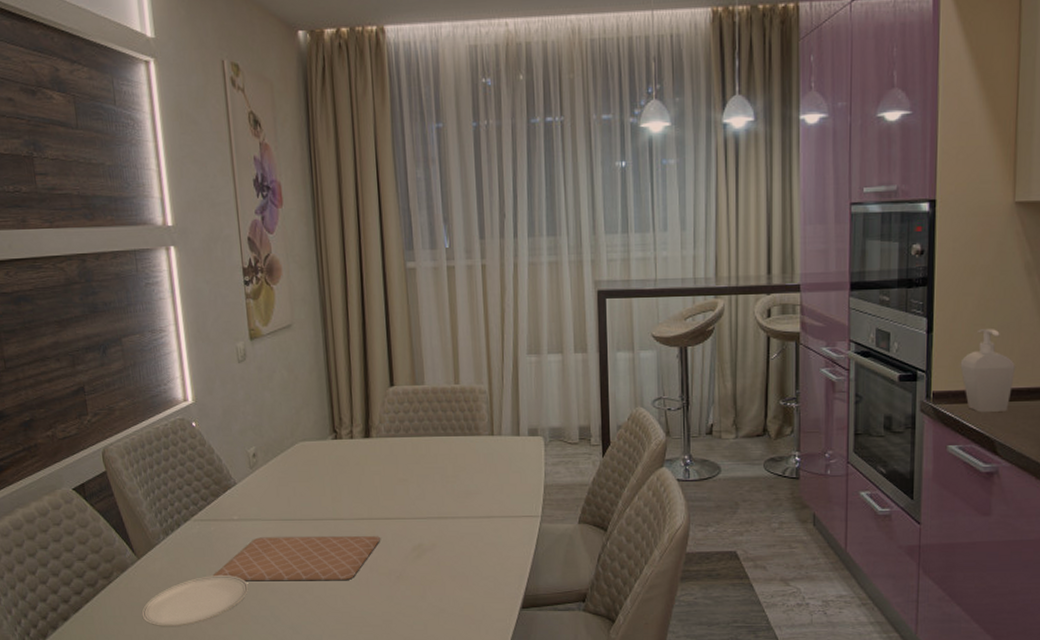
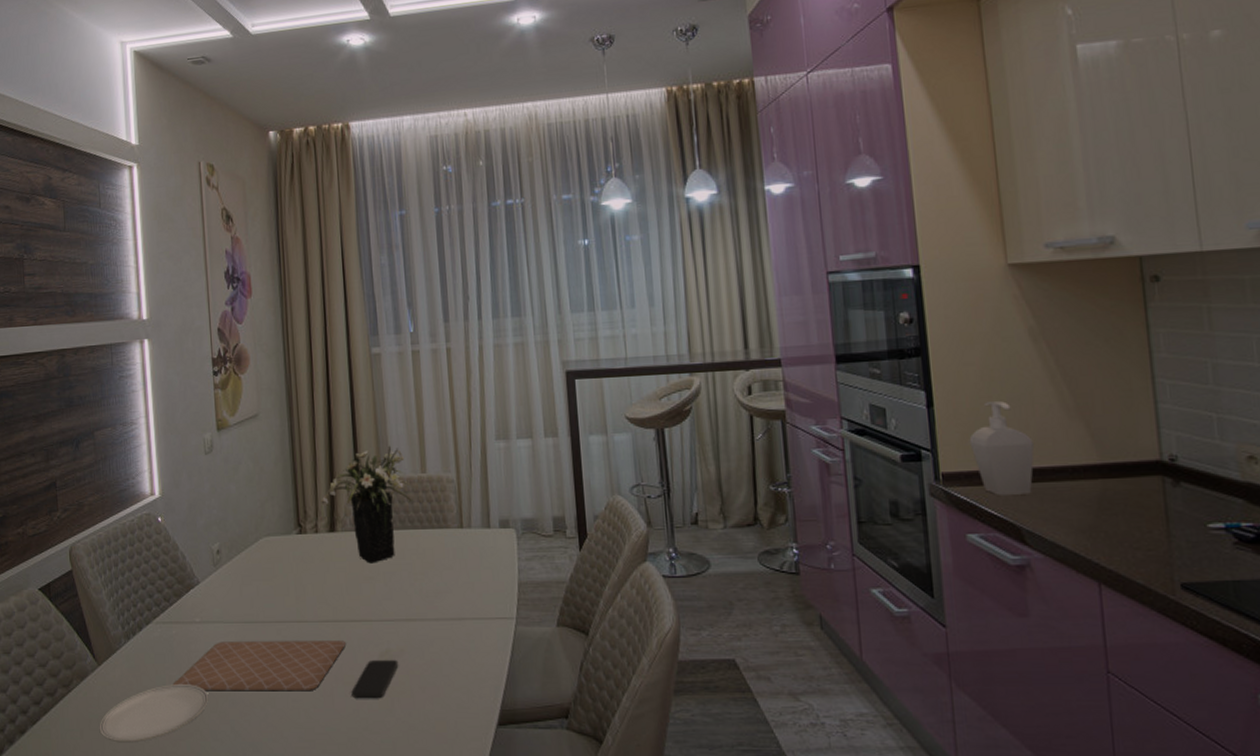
flower arrangement: none [356,357,445,467] -> present [321,445,412,564]
smartphone: none [385,553,431,586] -> present [351,660,399,697]

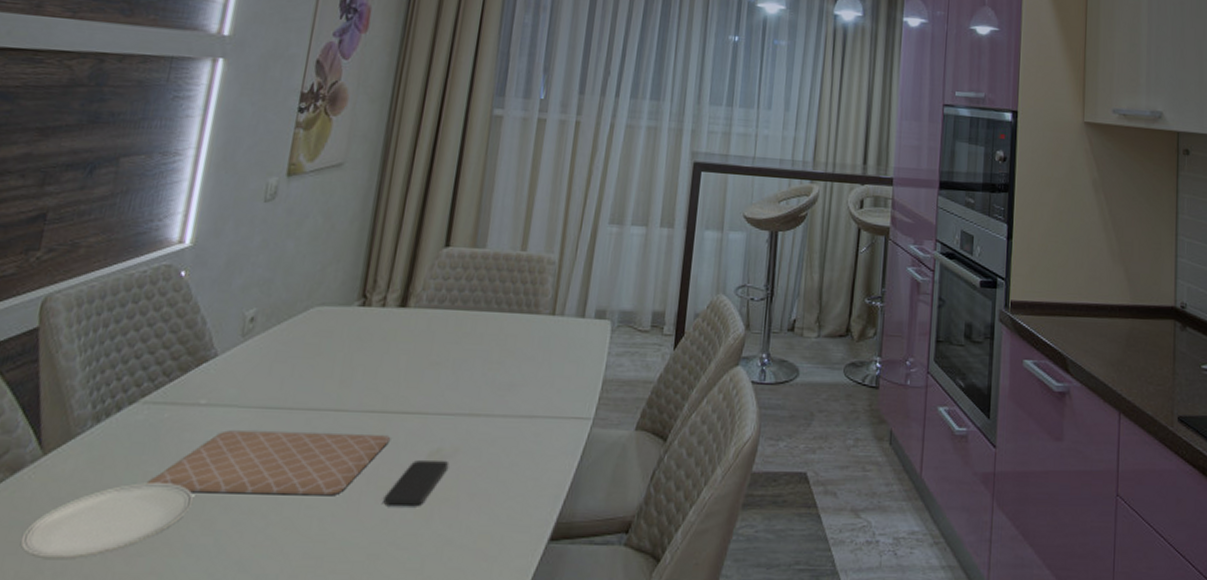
flower arrangement: present [321,445,412,564] -> none [397,216,506,347]
soap bottle: present [969,400,1035,495] -> none [1036,240,1086,327]

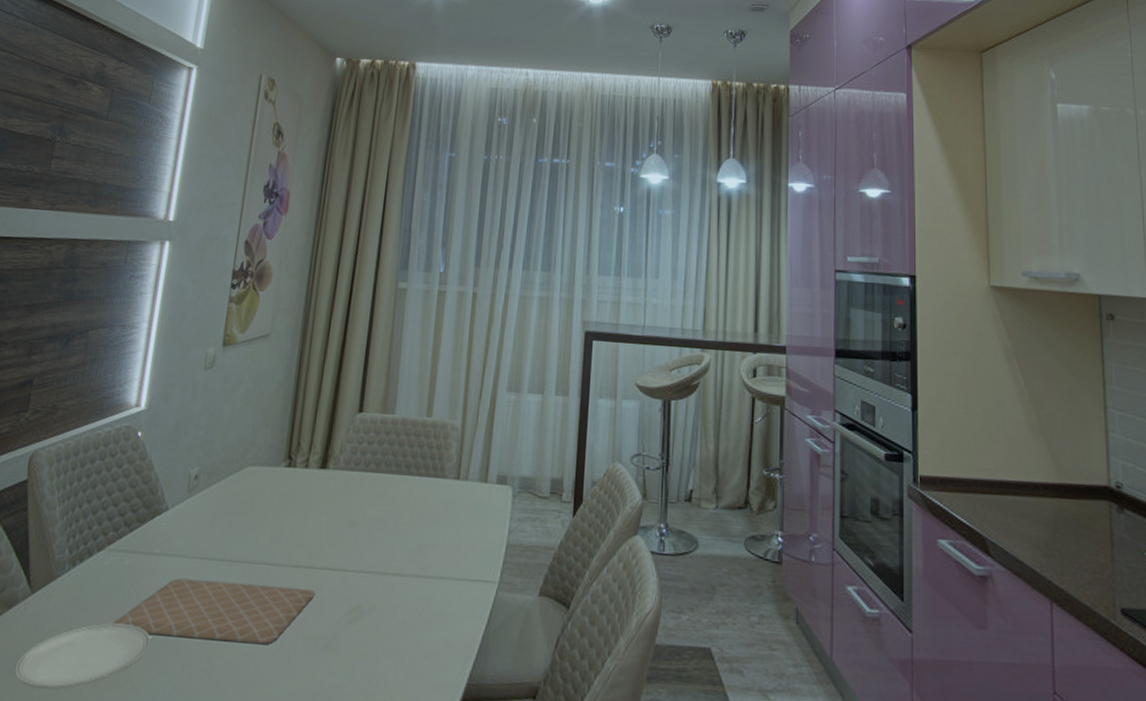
smartphone: present [383,460,449,505] -> none [310,615,368,659]

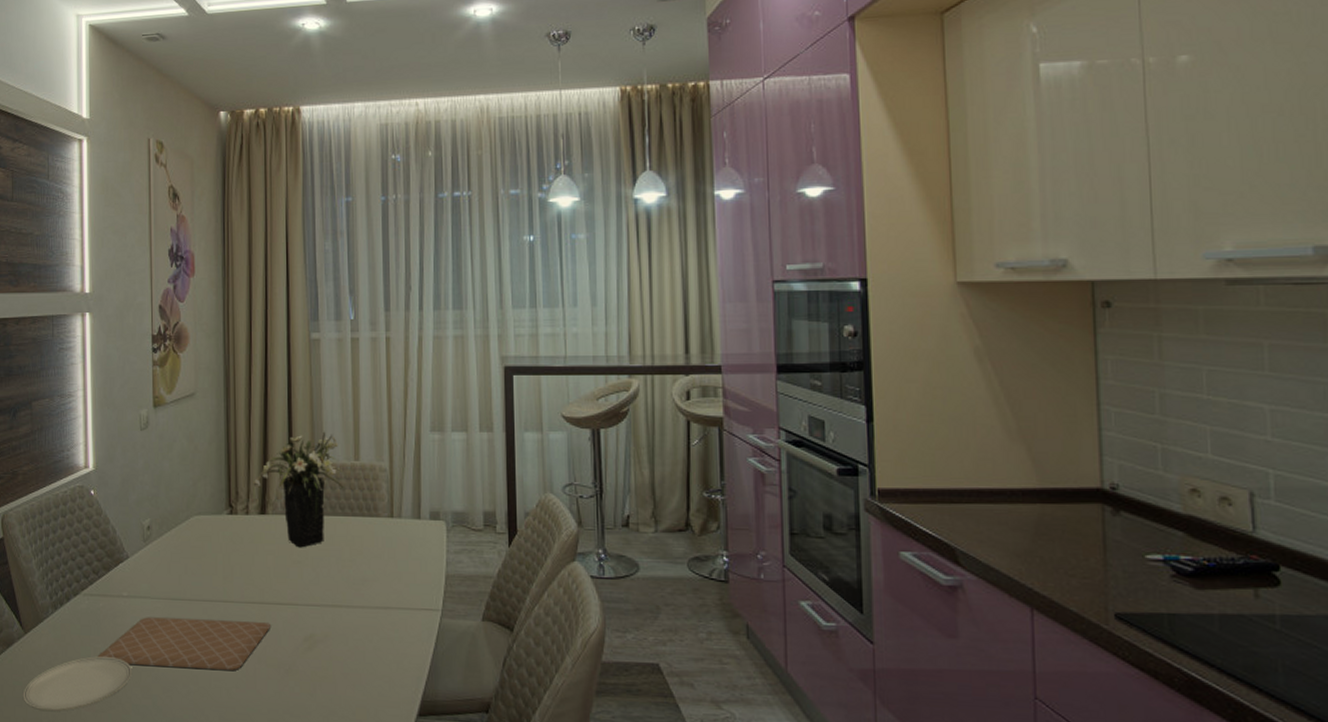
flower arrangement: none [317,384,413,508] -> present [253,431,344,548]

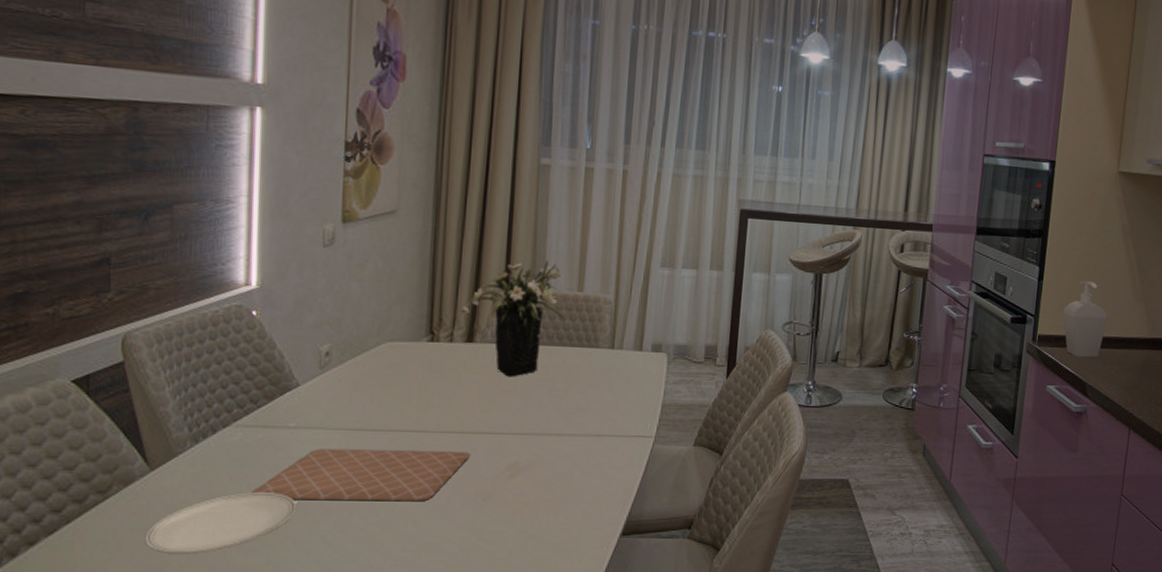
soap bottle: none [907,419,974,515] -> present [1063,280,1109,357]

